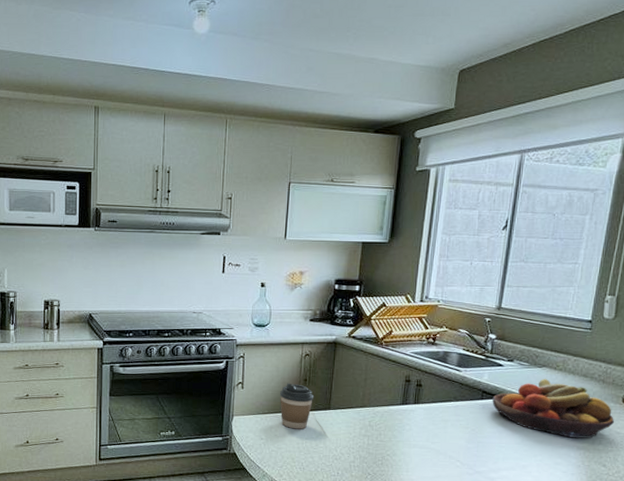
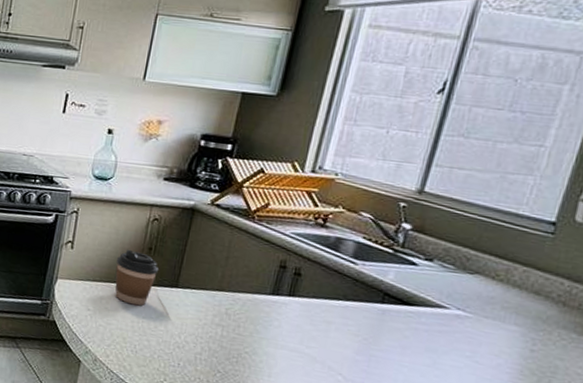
fruit bowl: present [492,378,614,439] -> none [396,288,575,375]

